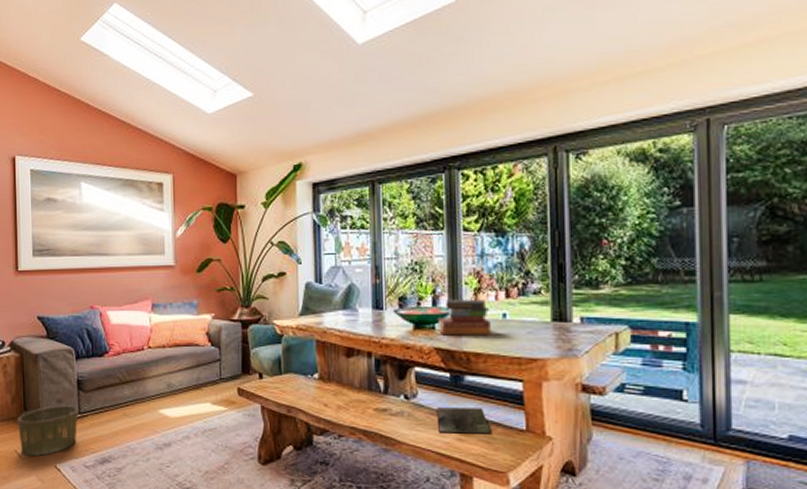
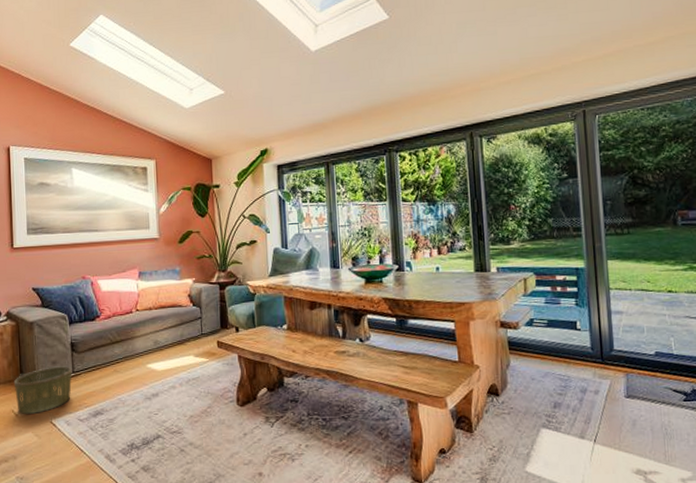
magazine: present [436,407,492,434] -> none [386,345,431,368]
books: present [437,298,491,336] -> none [384,256,427,288]

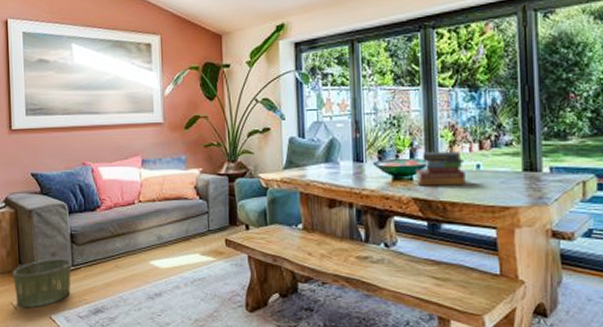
books: none [384,256,427,288] -> present [415,151,466,186]

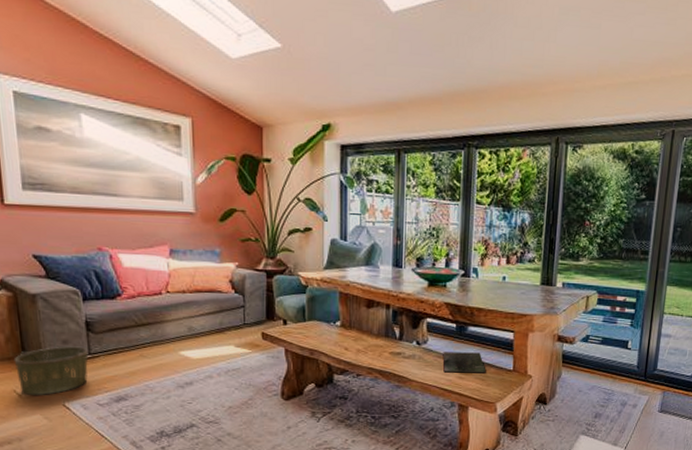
books: present [415,151,466,186] -> none [448,262,493,294]
magazine: none [415,254,468,279] -> present [442,352,486,373]

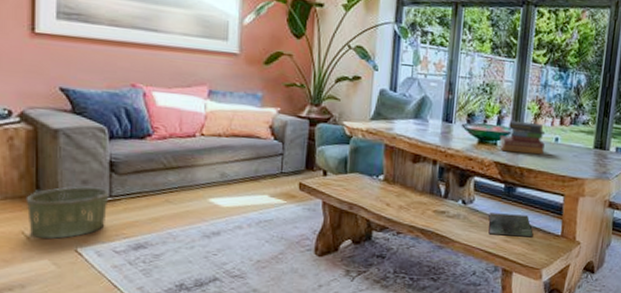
books: none [448,262,493,294] -> present [499,120,546,155]

